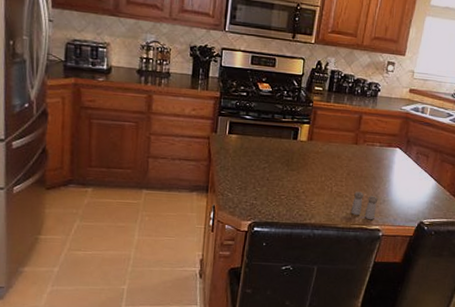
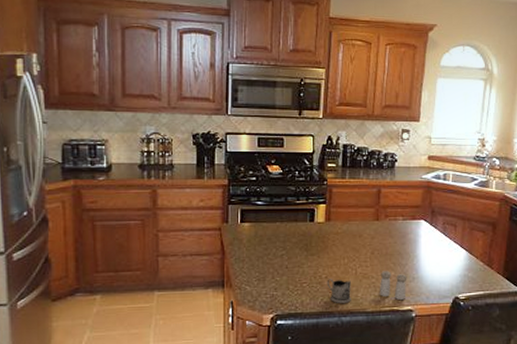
tea glass holder: none [303,194,326,218] -> present [327,279,351,304]

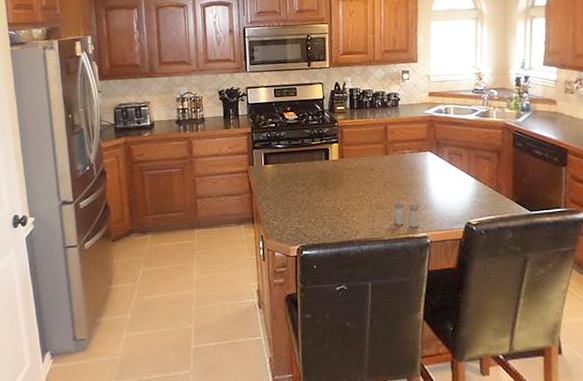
tea glass holder: present [327,279,351,304] -> none [344,211,369,234]

